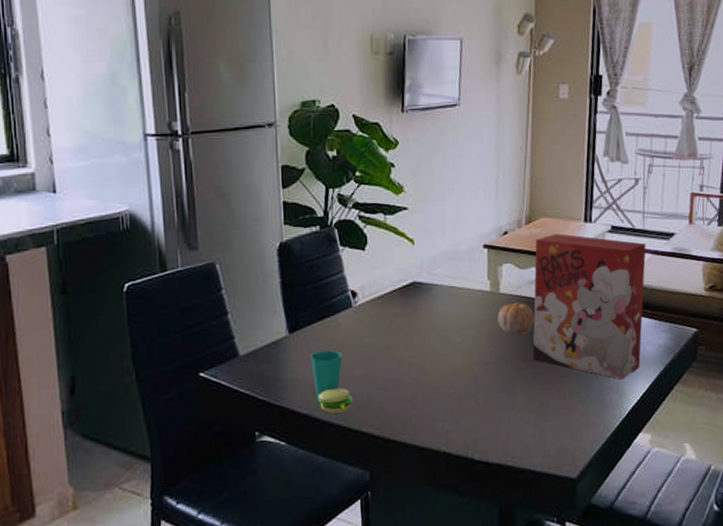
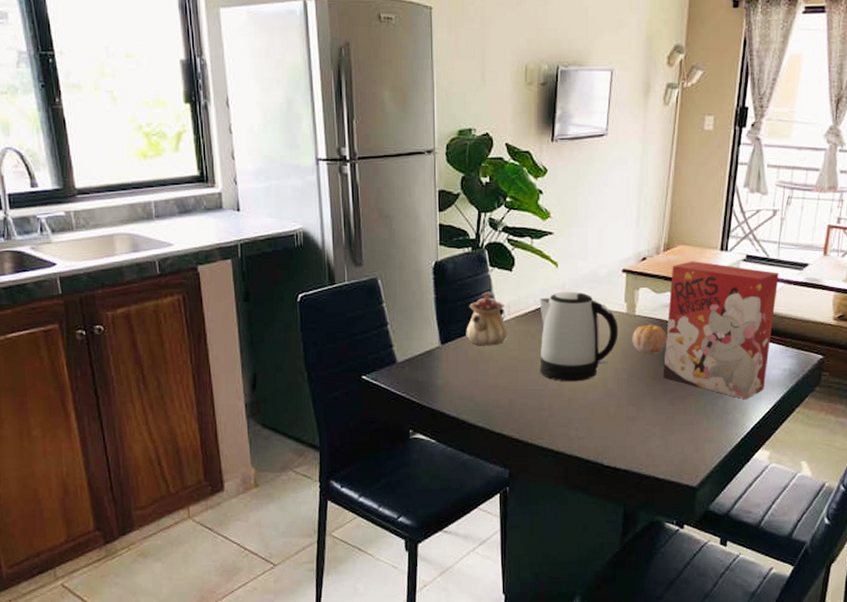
cup: present [311,350,353,413] -> none [460,361,496,417]
teapot: none [316,273,362,334] -> present [466,292,507,346]
kettle: none [396,269,483,369] -> present [539,291,619,382]

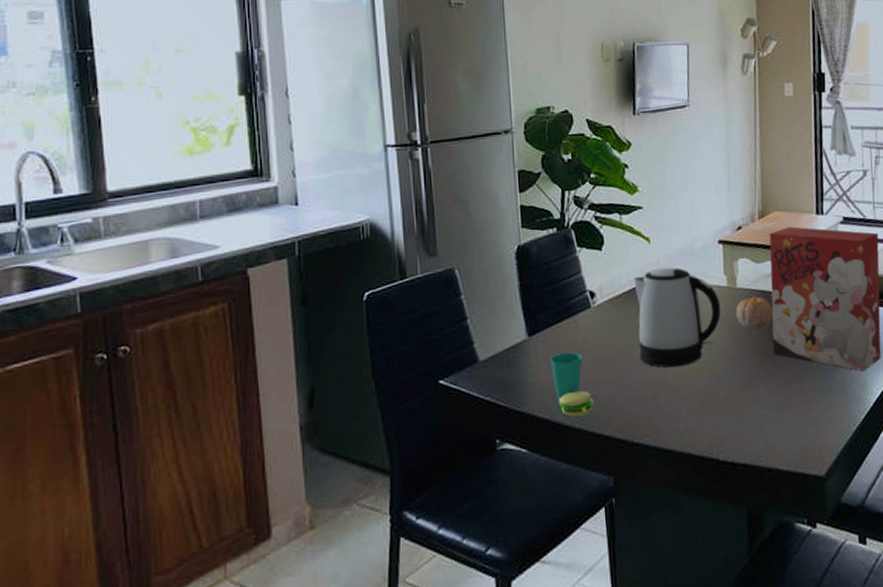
cup: none [460,361,496,417] -> present [550,352,594,418]
teapot: present [466,292,507,346] -> none [555,274,601,335]

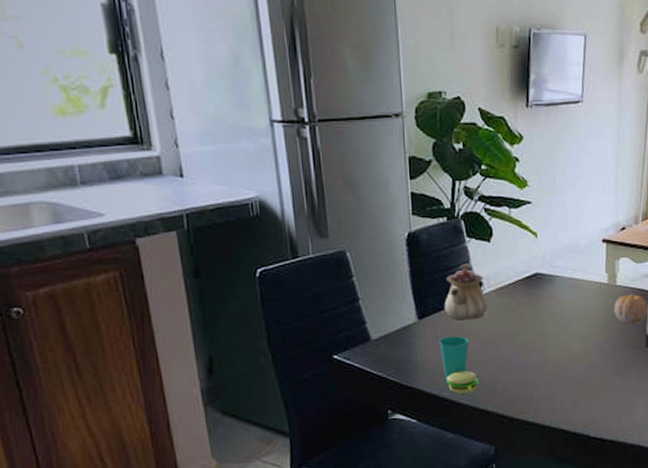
teapot: none [555,274,601,335] -> present [444,264,488,320]
kettle: present [633,267,721,368] -> none [519,262,601,355]

